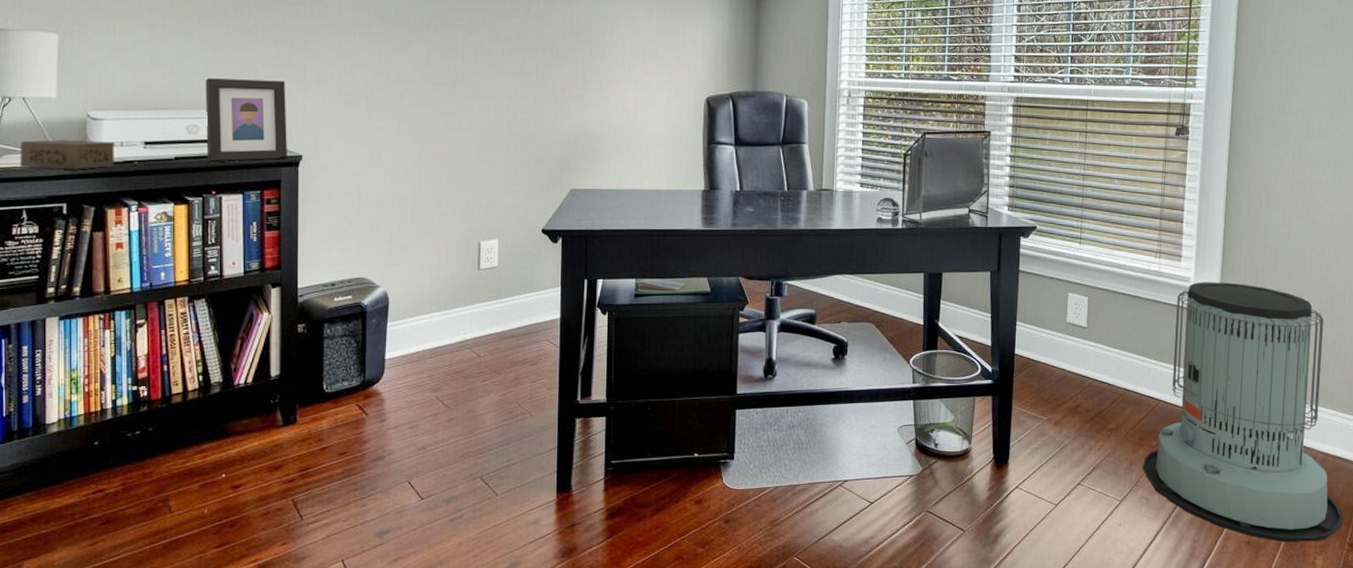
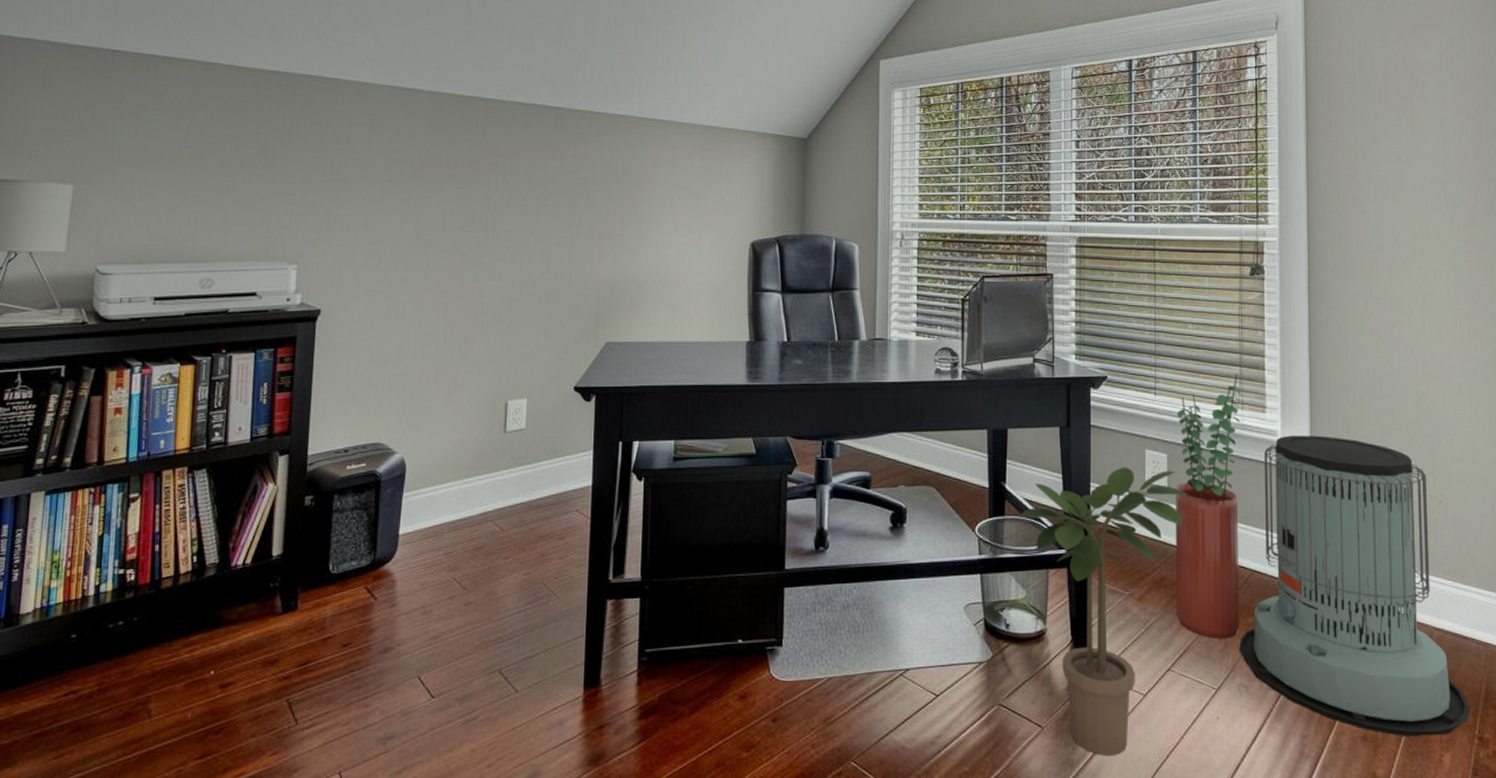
decorative box: present [19,140,114,170] -> none [19,296,122,329]
picture frame: present [205,78,287,163] -> none [219,229,308,319]
potted plant: none [950,308,1105,555] -> present [1019,467,1188,757]
vase: none [1088,226,1161,458] -> present [1175,374,1242,639]

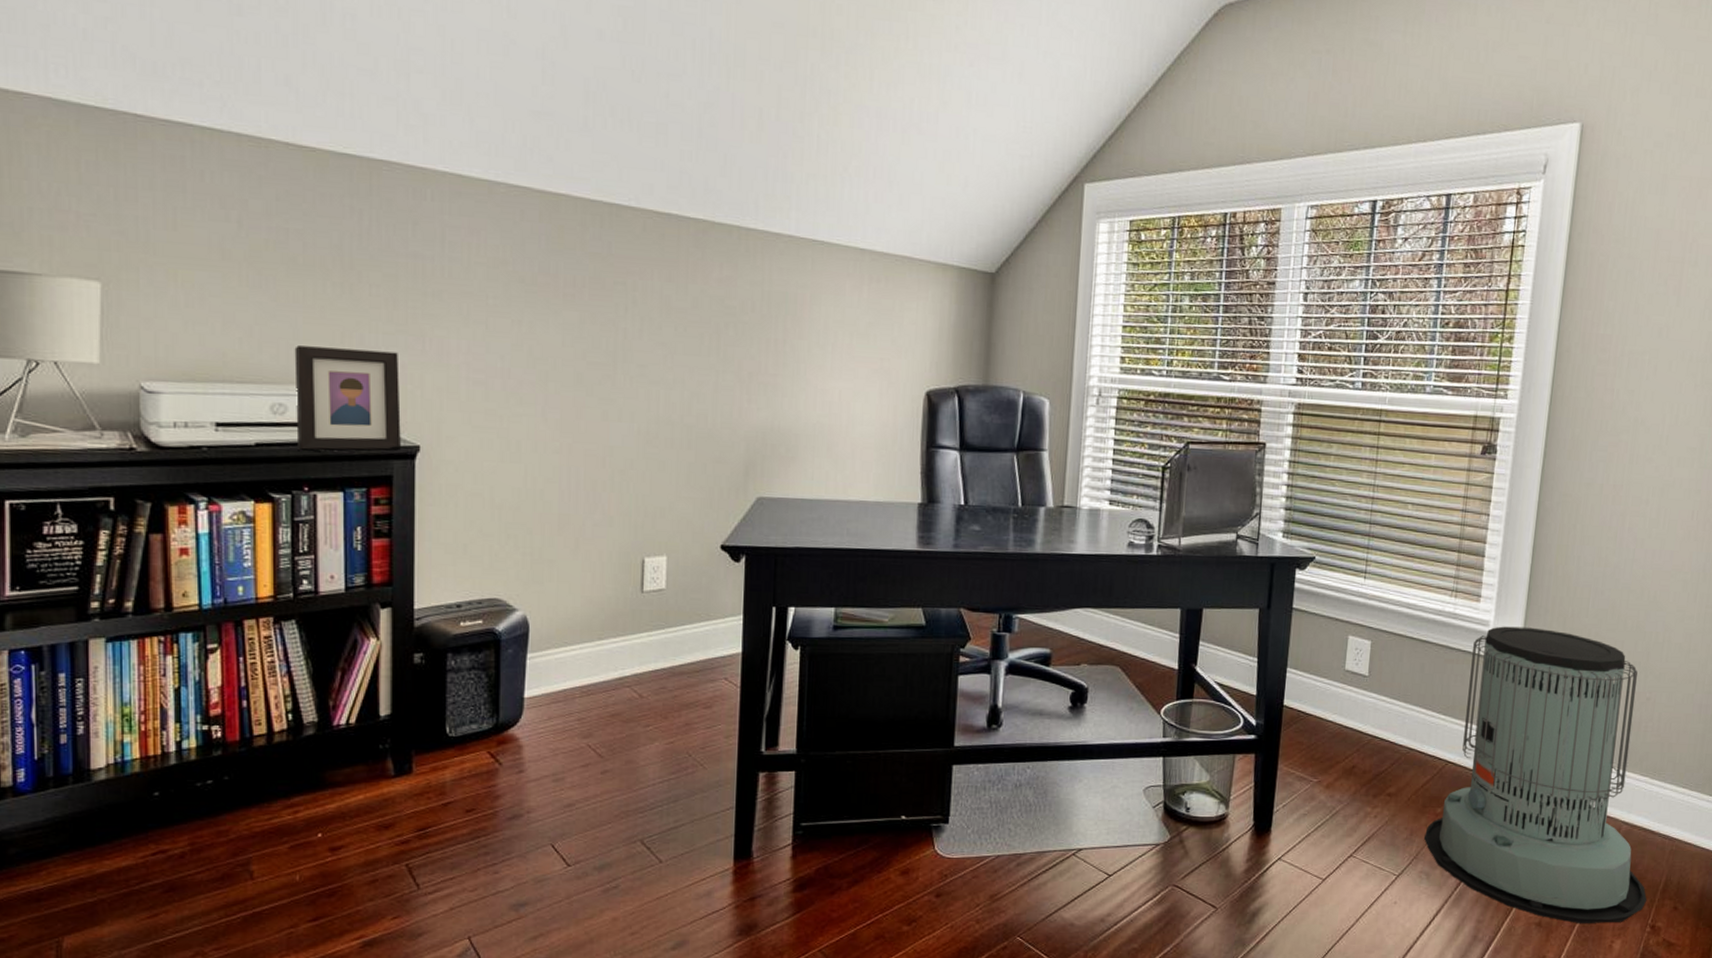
picture frame: none [219,229,308,319] -> present [294,345,401,452]
potted plant: present [1019,467,1188,757] -> none [1208,652,1389,937]
vase: present [1175,374,1242,639] -> none [1364,560,1458,827]

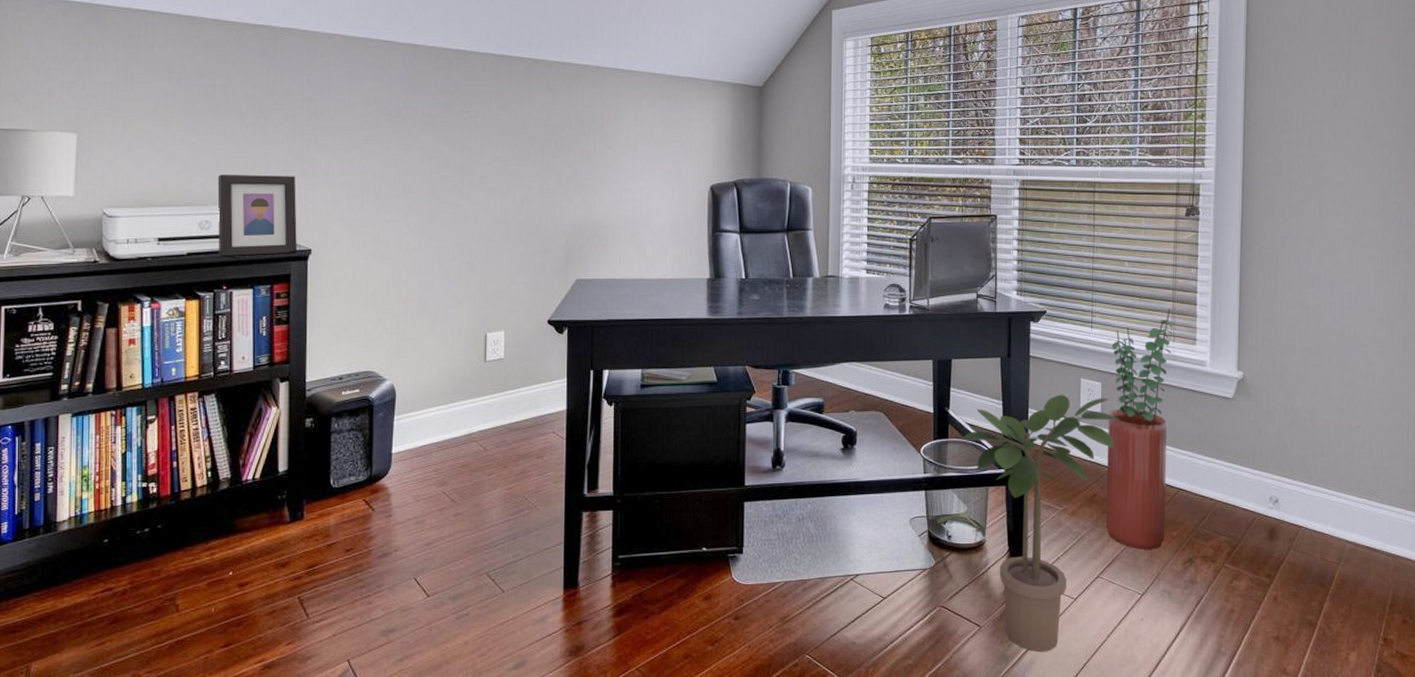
potted plant: none [1208,652,1389,937] -> present [961,394,1120,652]
vase: none [1364,560,1458,827] -> present [1106,308,1174,550]
space heater: present [1424,626,1647,924] -> none [1164,365,1377,638]

